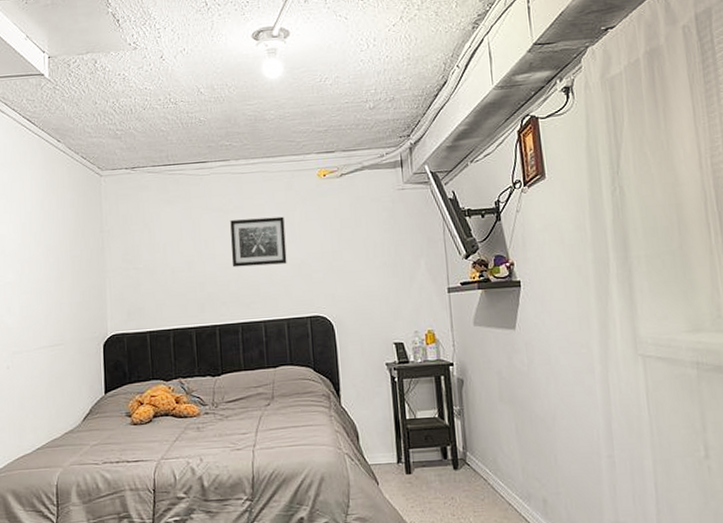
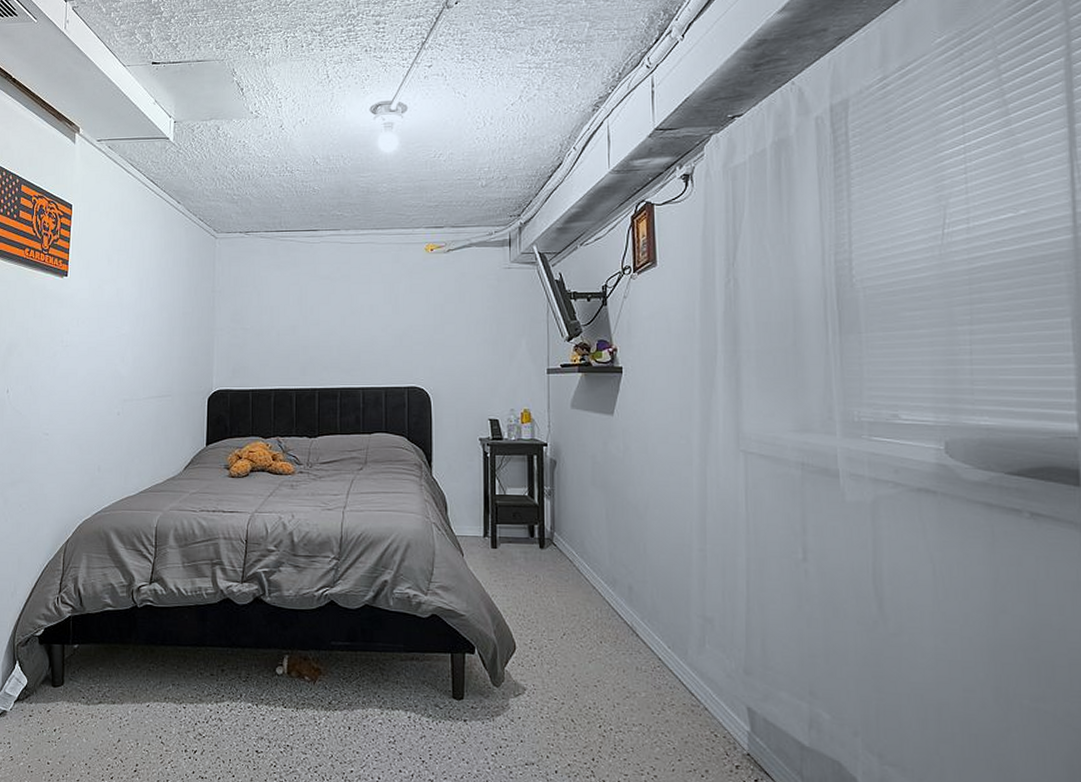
wall art: present [230,216,287,268] -> none [335,288,389,334]

